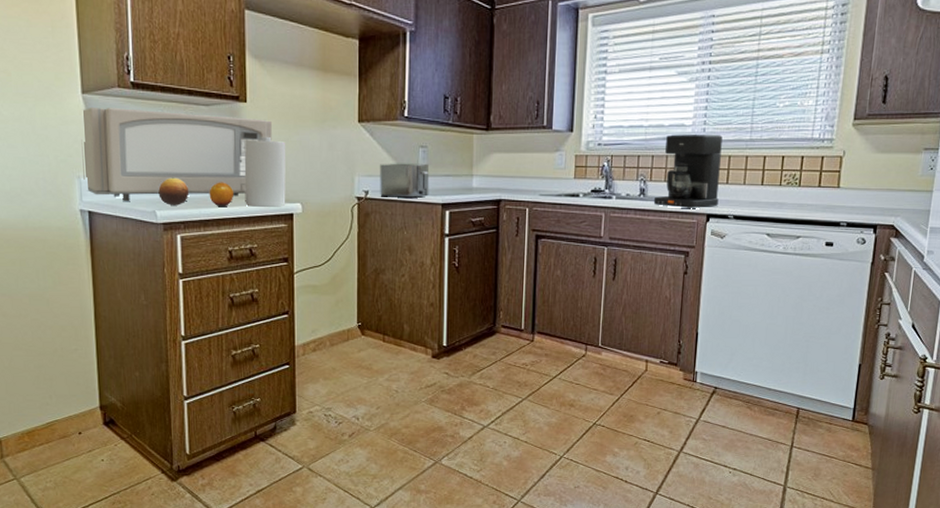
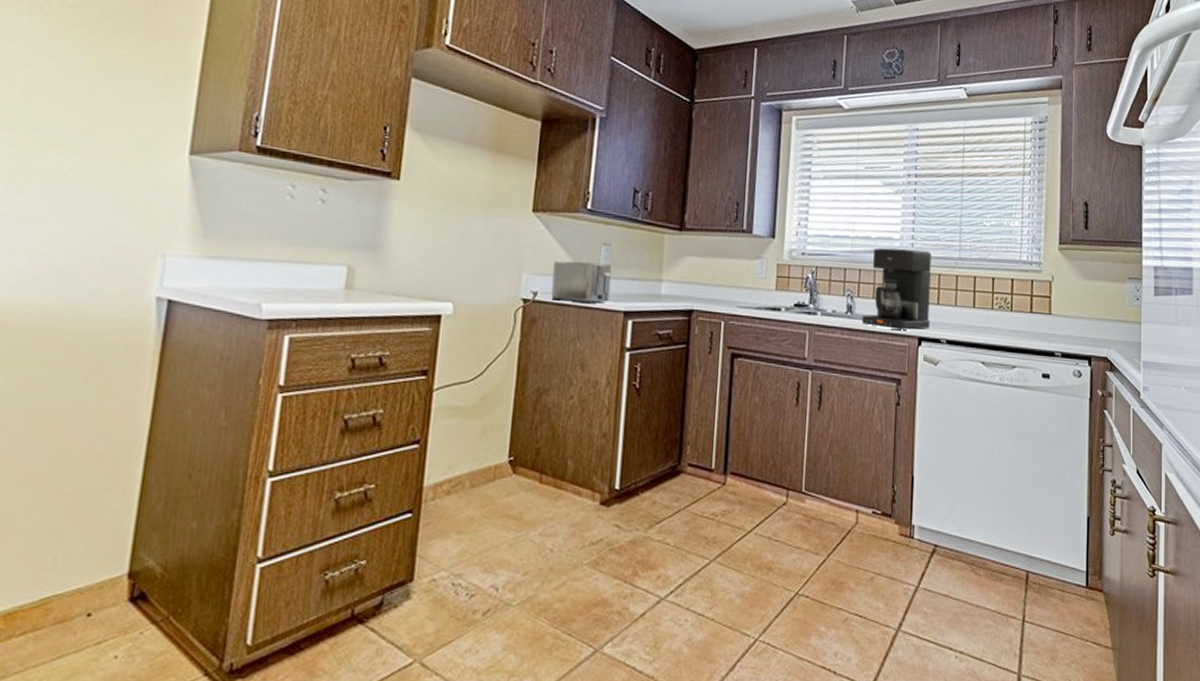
microwave: present [81,107,272,201] -> none [170,172,428,290]
fruit: present [158,177,189,206] -> none [268,262,311,298]
fruit: present [209,182,235,207] -> none [335,271,369,303]
paper towel holder: present [244,136,286,208] -> none [381,220,443,307]

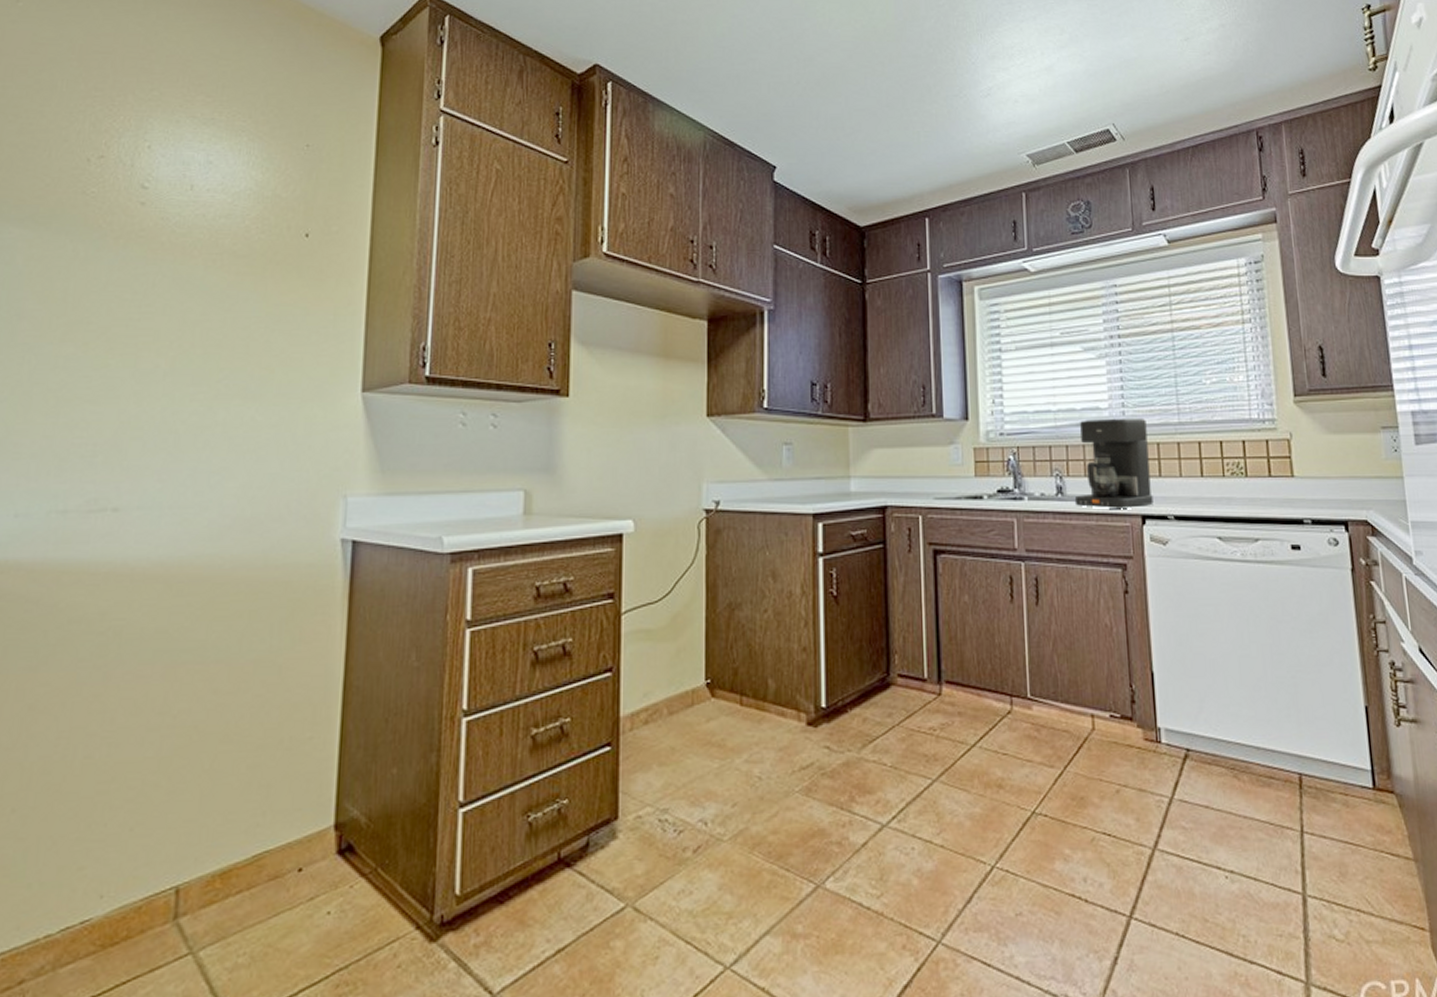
toaster: present [551,260,612,304] -> none [733,464,797,509]

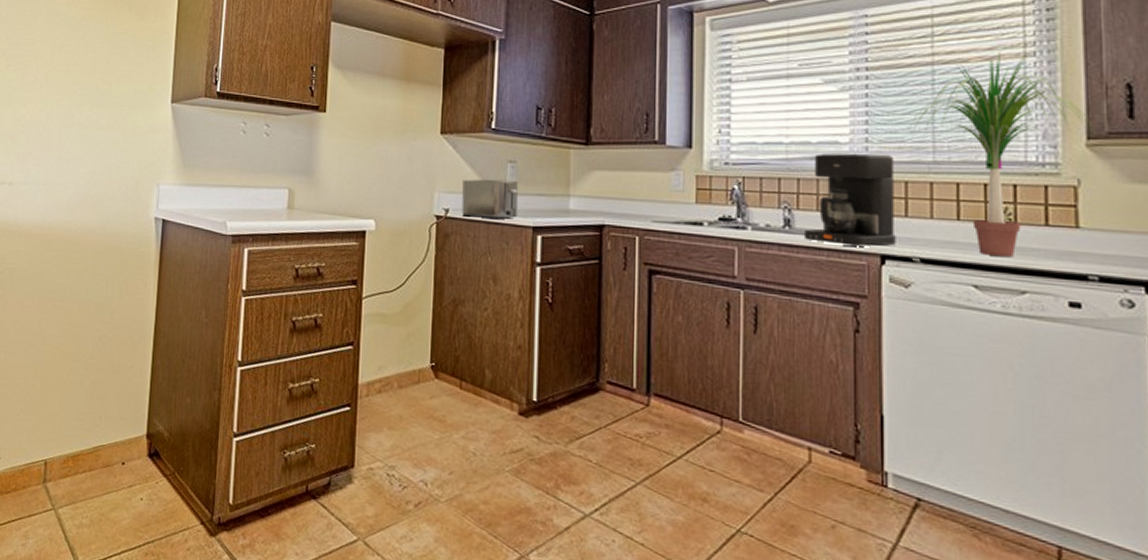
toaster: none [733,464,797,509] -> present [461,178,519,220]
potted plant: none [1156,319,1300,509] -> present [907,52,1095,257]

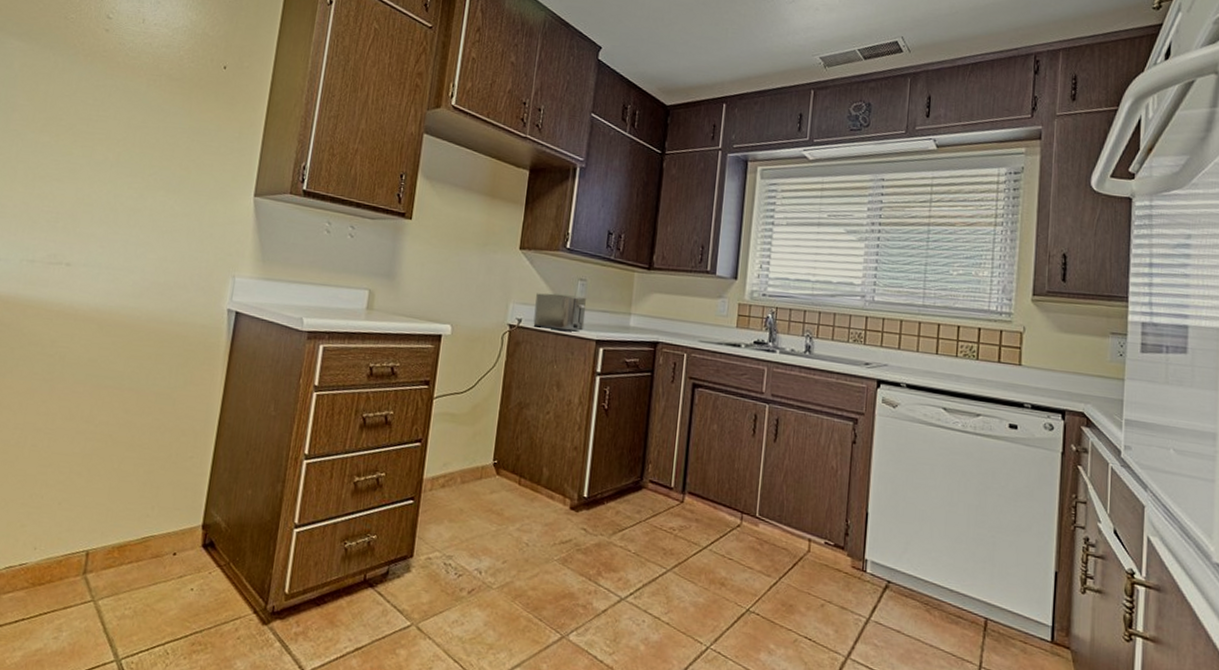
coffee maker: present [803,153,896,248] -> none [819,292,894,373]
potted plant: present [907,52,1095,257] -> none [906,220,1039,386]

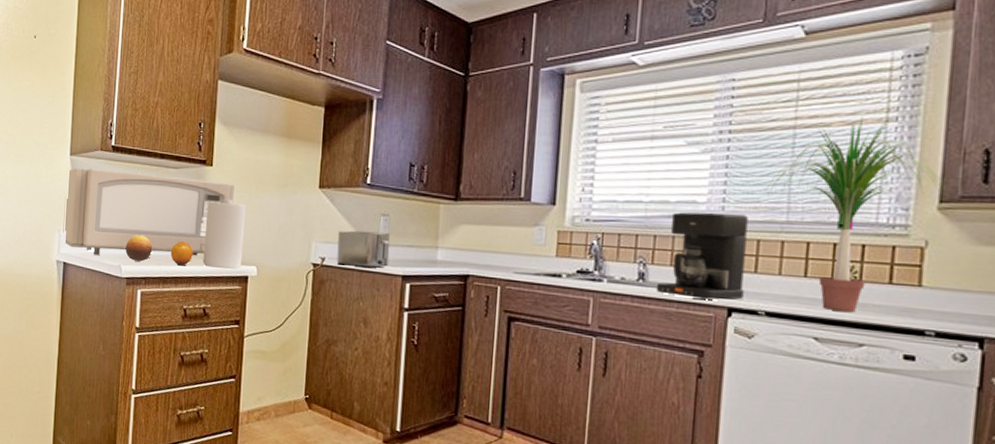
microwave: none [238,210,433,311] -> present [63,168,234,256]
fruit: none [309,285,341,315] -> present [125,234,153,262]
fruit: none [359,295,385,321] -> present [170,241,194,266]
paper towel holder: none [394,253,445,327] -> present [203,199,247,269]
coffee maker: none [819,292,894,373] -> present [656,212,748,301]
potted plant: none [906,220,1039,386] -> present [764,117,948,312]

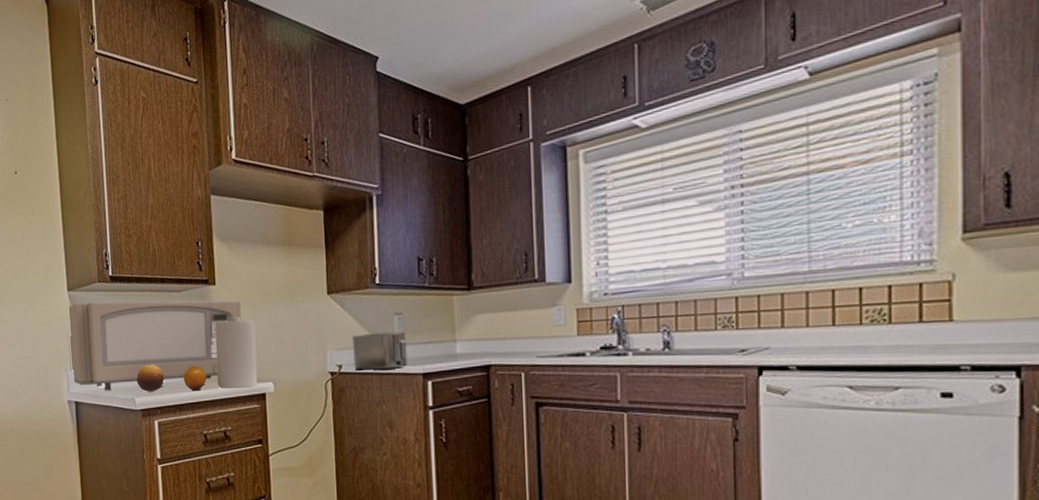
coffee maker: present [656,212,748,301] -> none [682,268,773,362]
potted plant: present [764,117,948,312] -> none [783,153,971,357]

